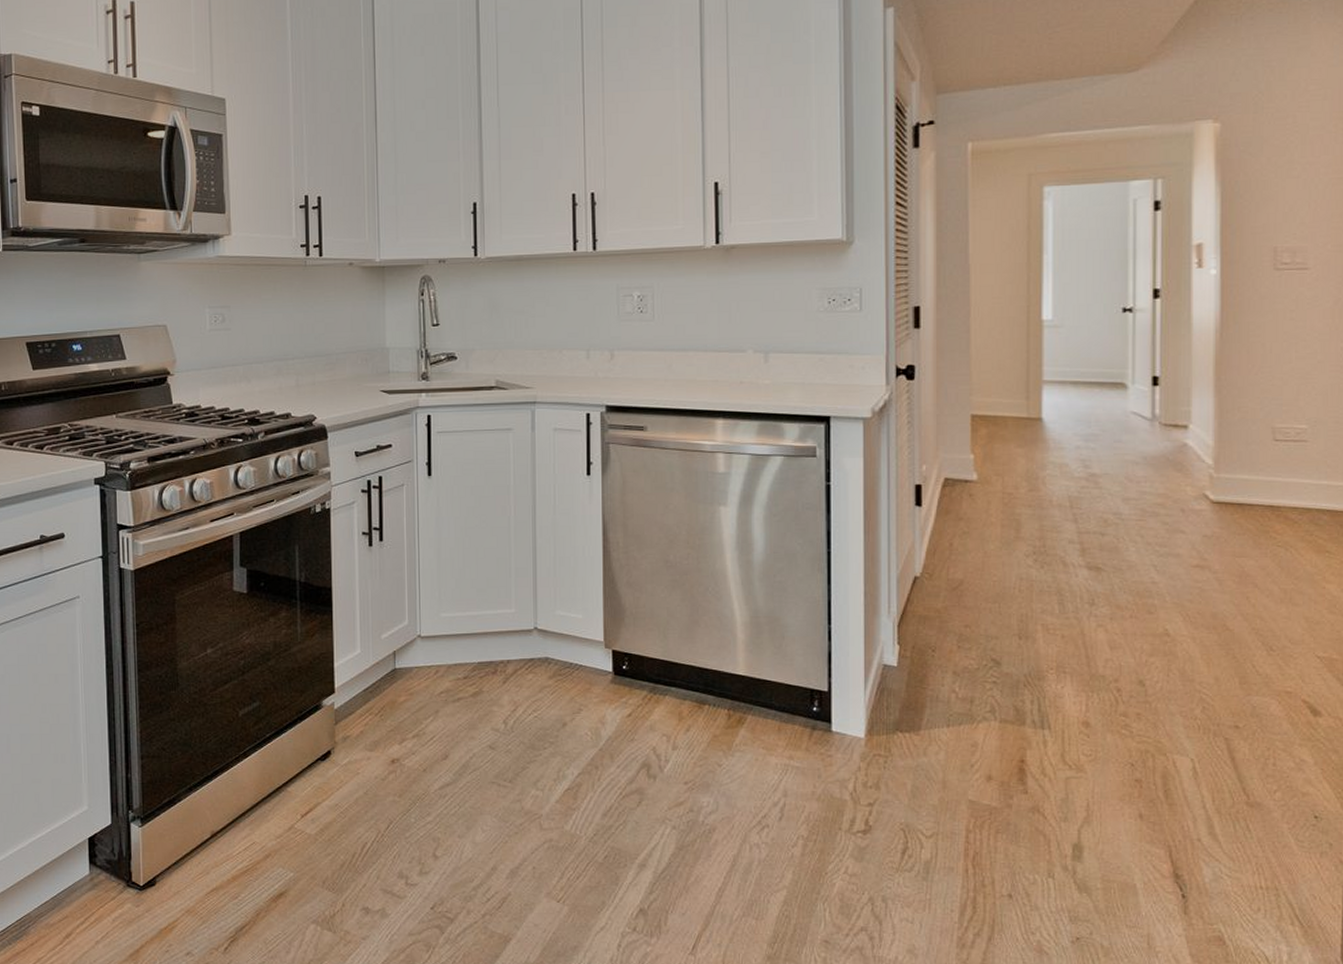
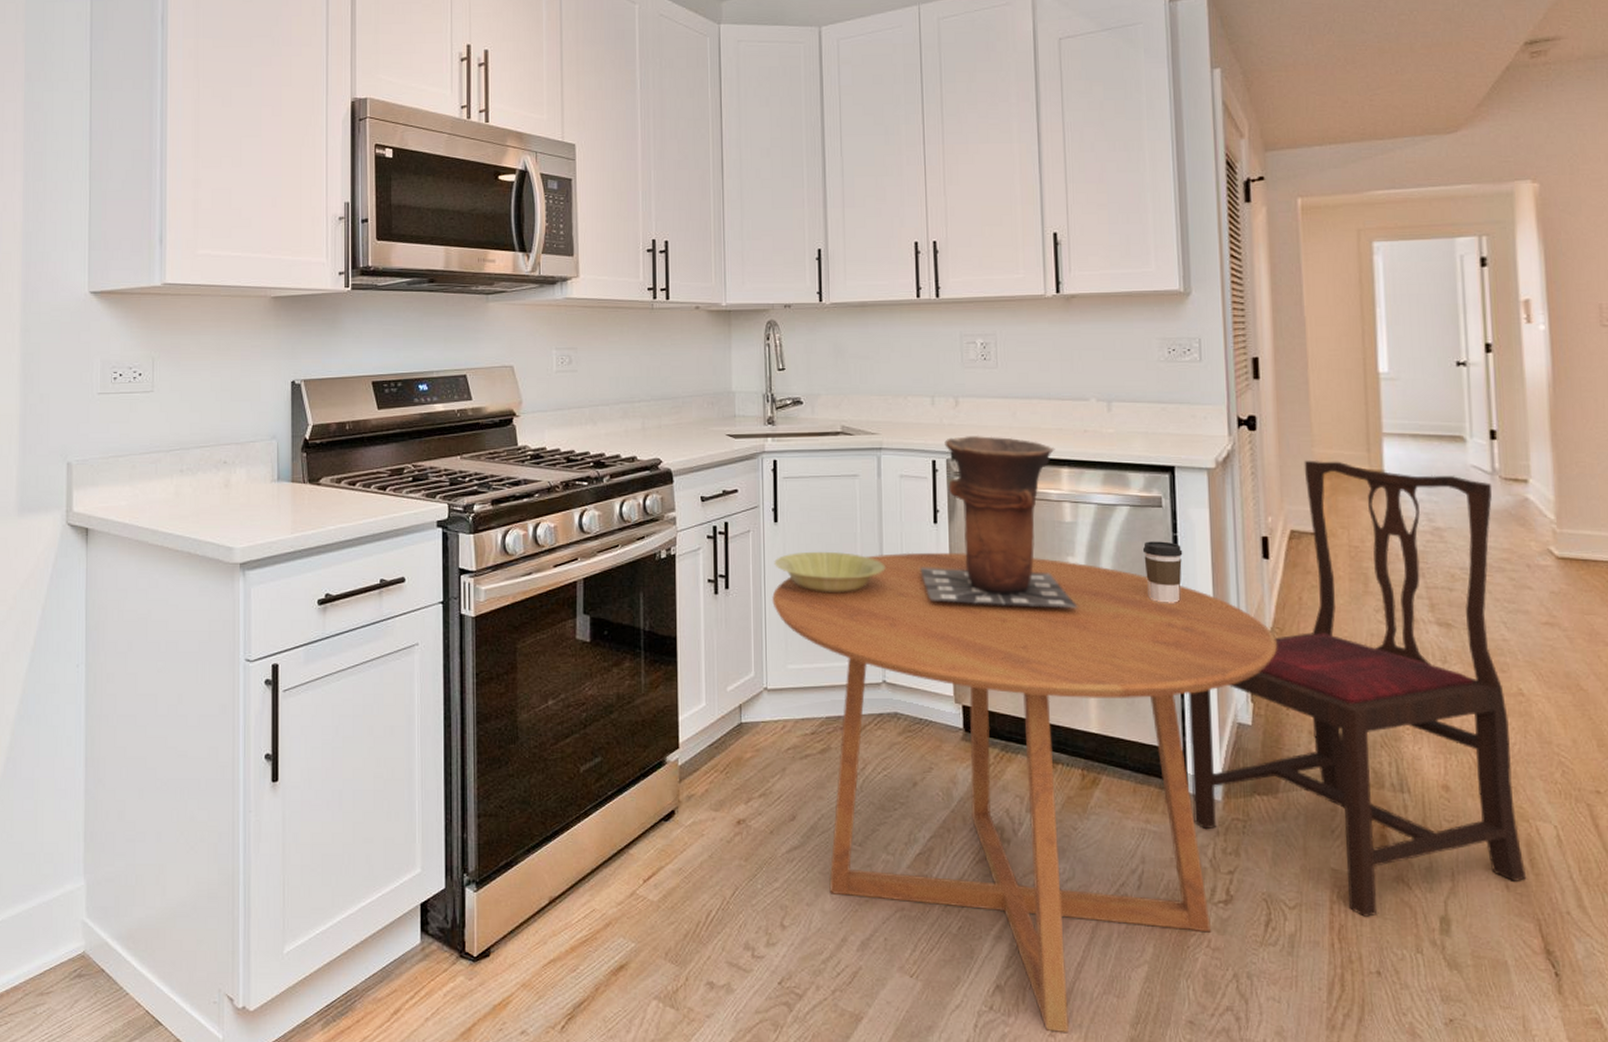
dining table: none [426,503,925,952] -> present [772,552,1277,1034]
bowl: none [428,503,538,543] -> present [774,551,886,592]
vase: none [573,388,729,557] -> present [920,436,1078,609]
coffee cup: none [795,490,835,550] -> present [1142,541,1183,603]
dining chair: none [835,408,1161,845] -> present [1188,460,1527,917]

